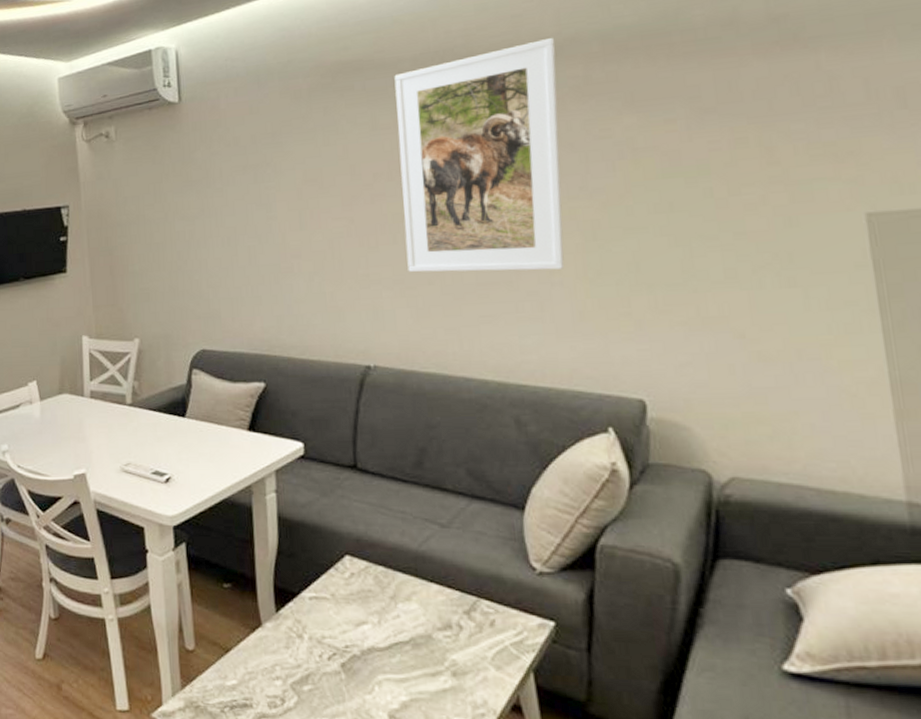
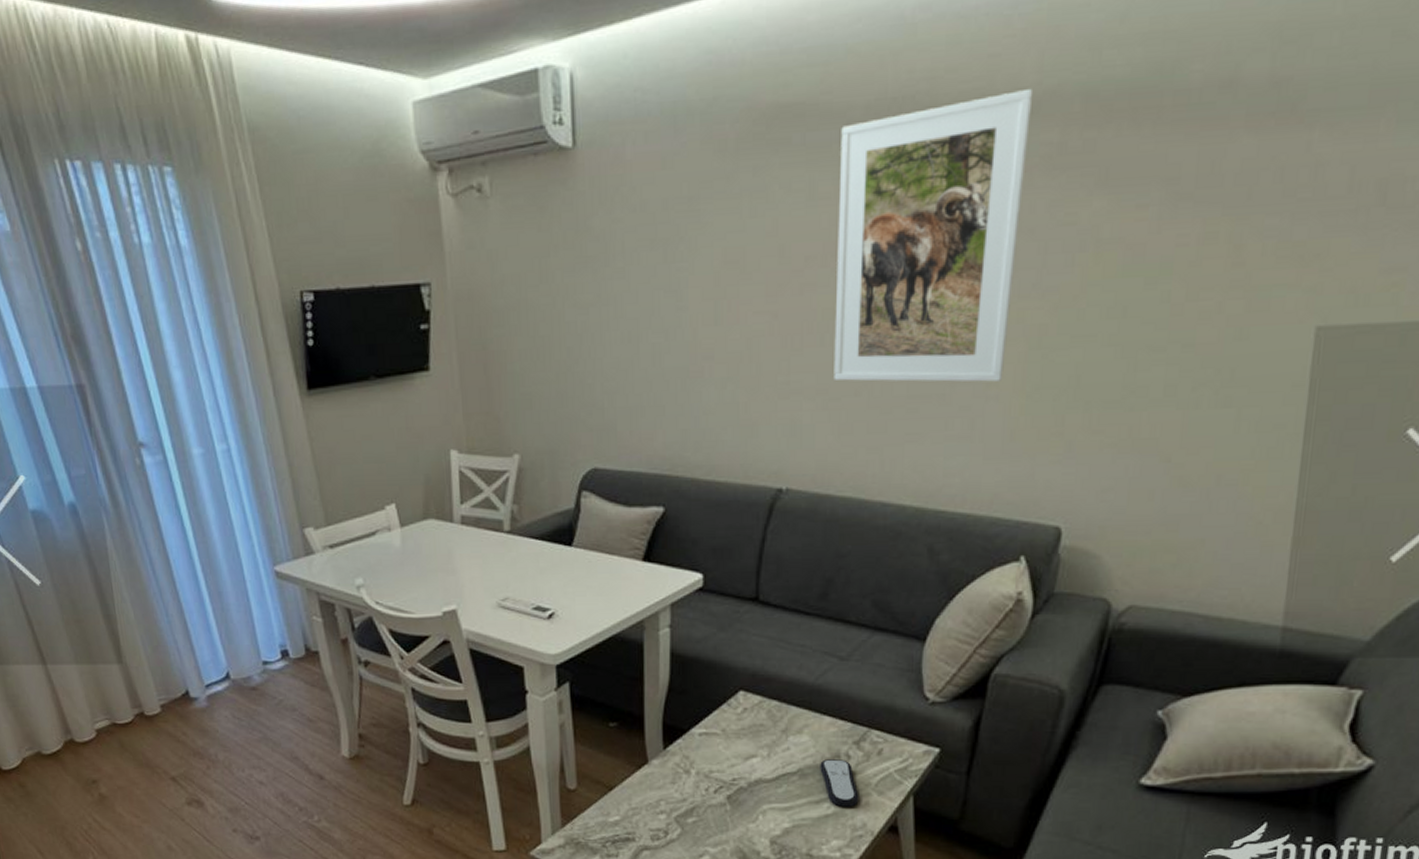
remote control: none [432,629,477,682] -> present [820,759,859,807]

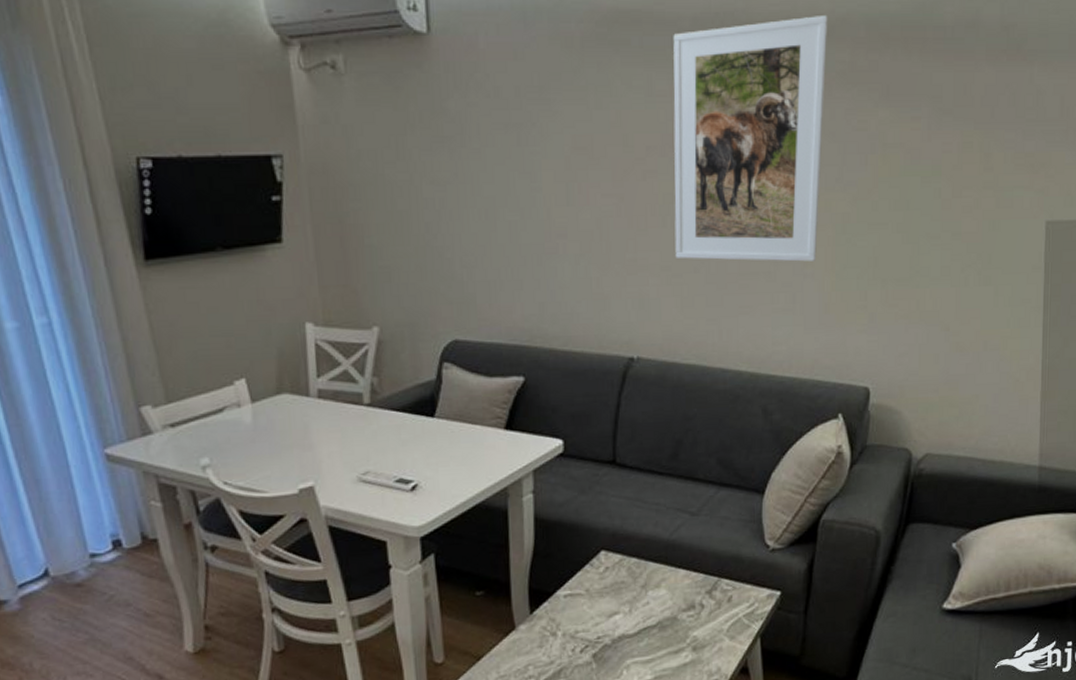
remote control: present [820,759,859,807] -> none [677,609,713,655]

